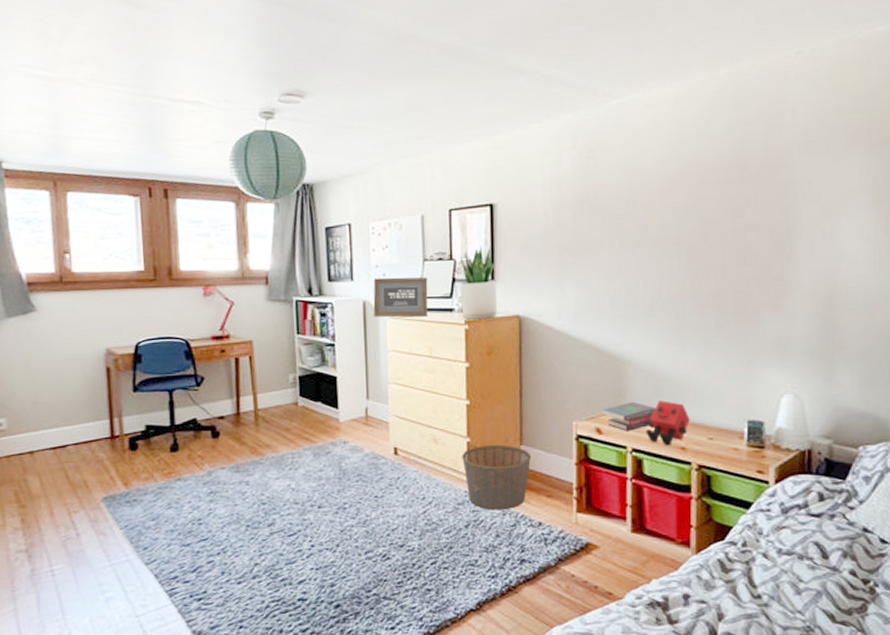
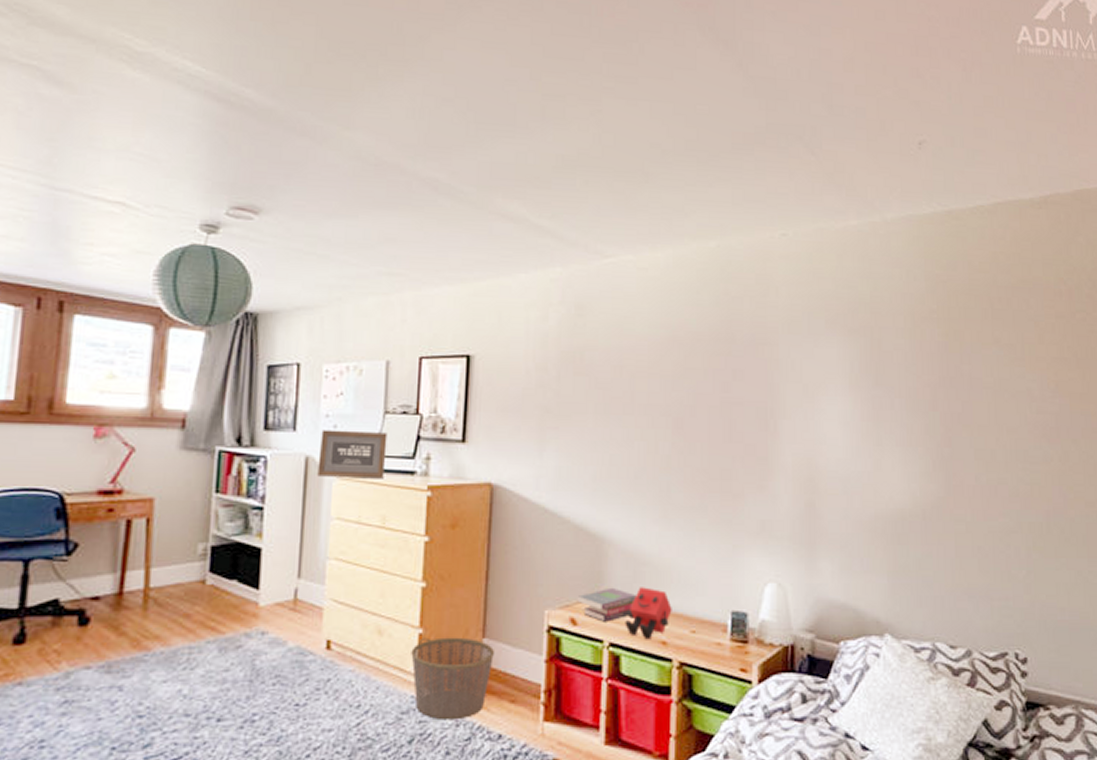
planter: present [459,246,498,319] -> none [424,401,469,485]

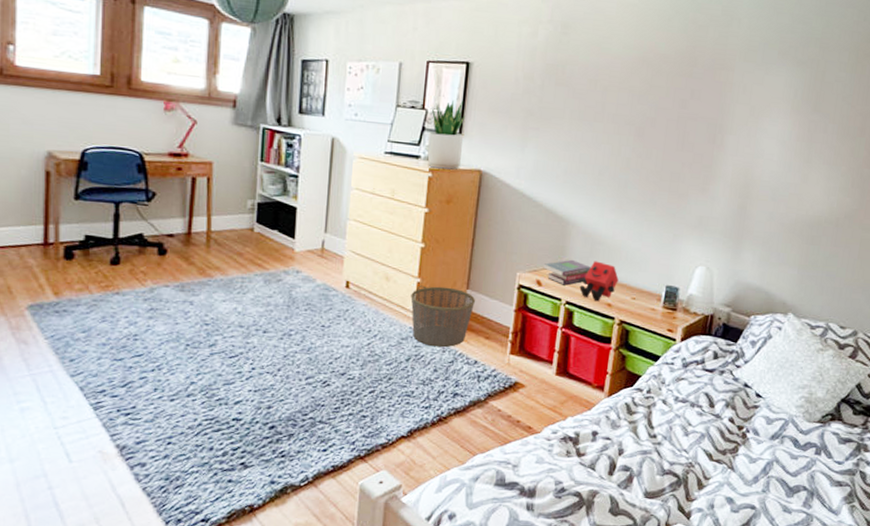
picture frame: present [317,429,388,479] -> none [341,116,398,160]
planter: none [424,401,469,485] -> present [427,100,466,170]

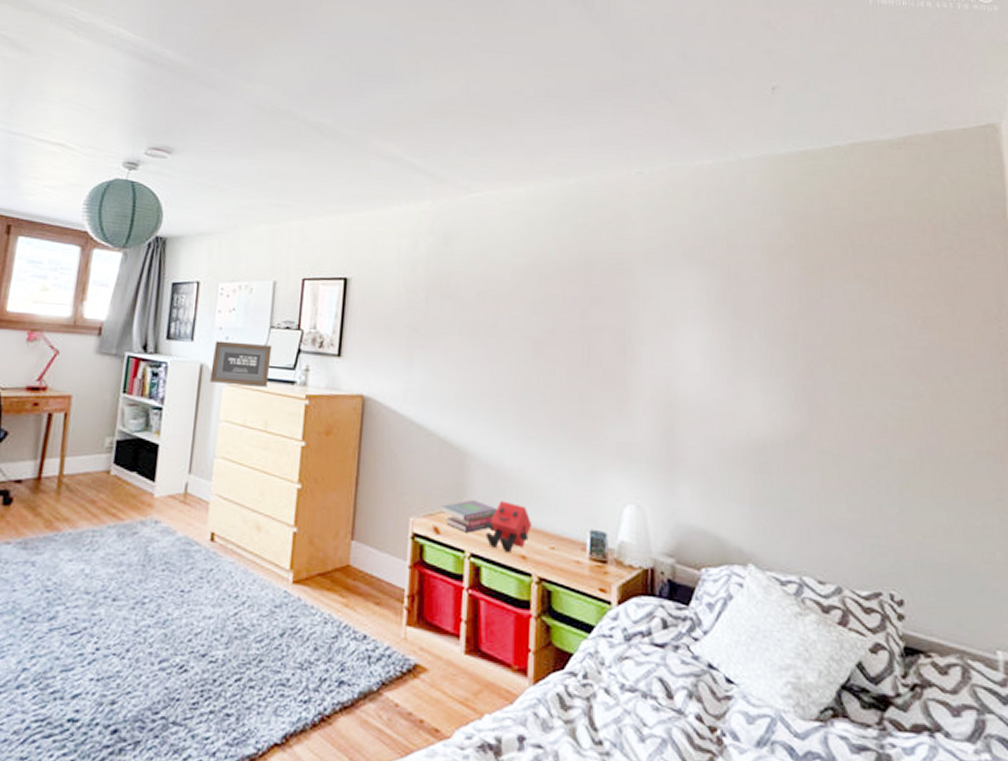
picture frame: none [341,116,398,160] -> present [210,340,272,387]
basket: present [410,285,476,348] -> none [285,536,363,618]
planter: present [427,100,466,170] -> none [303,319,345,396]

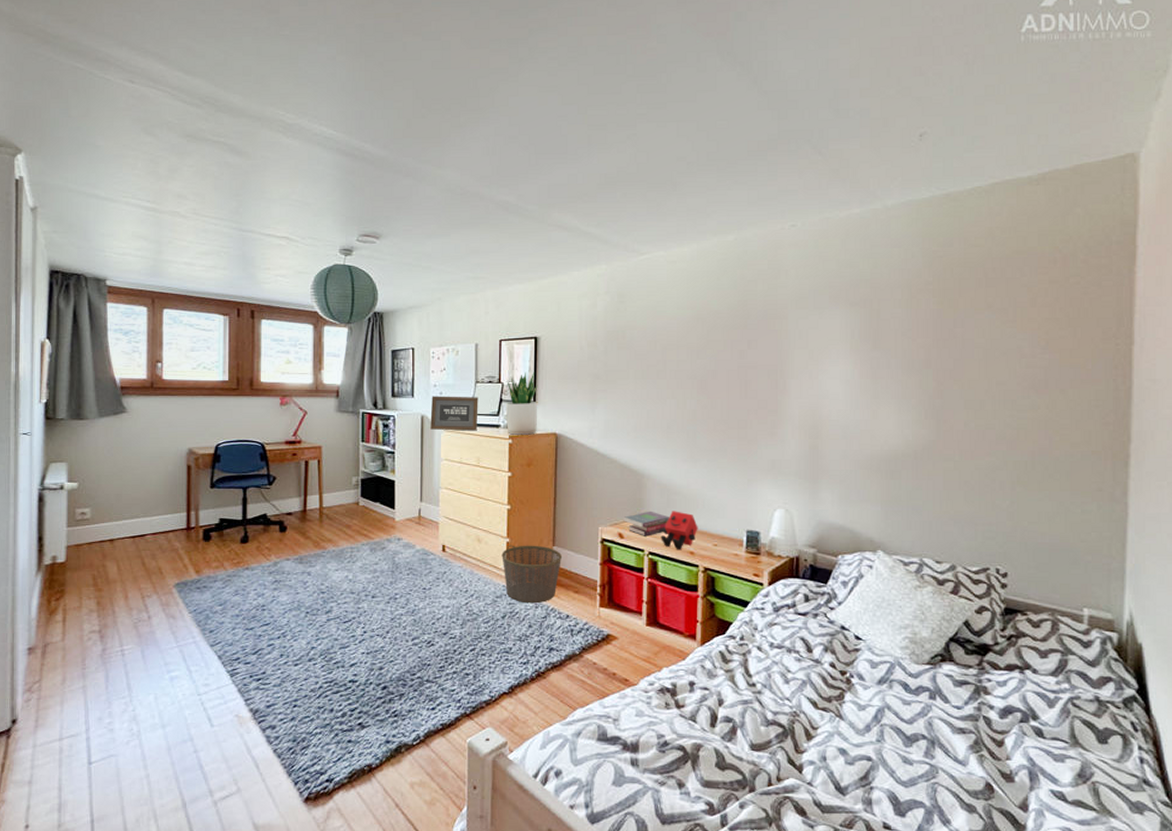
basket: none [285,536,363,618] -> present [502,545,563,604]
planter: none [303,319,345,396] -> present [505,372,538,435]

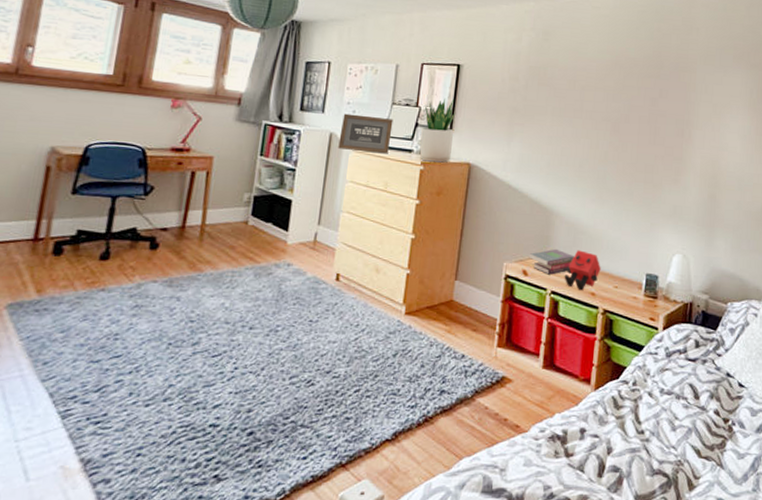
basket: present [502,545,563,604] -> none [399,277,464,341]

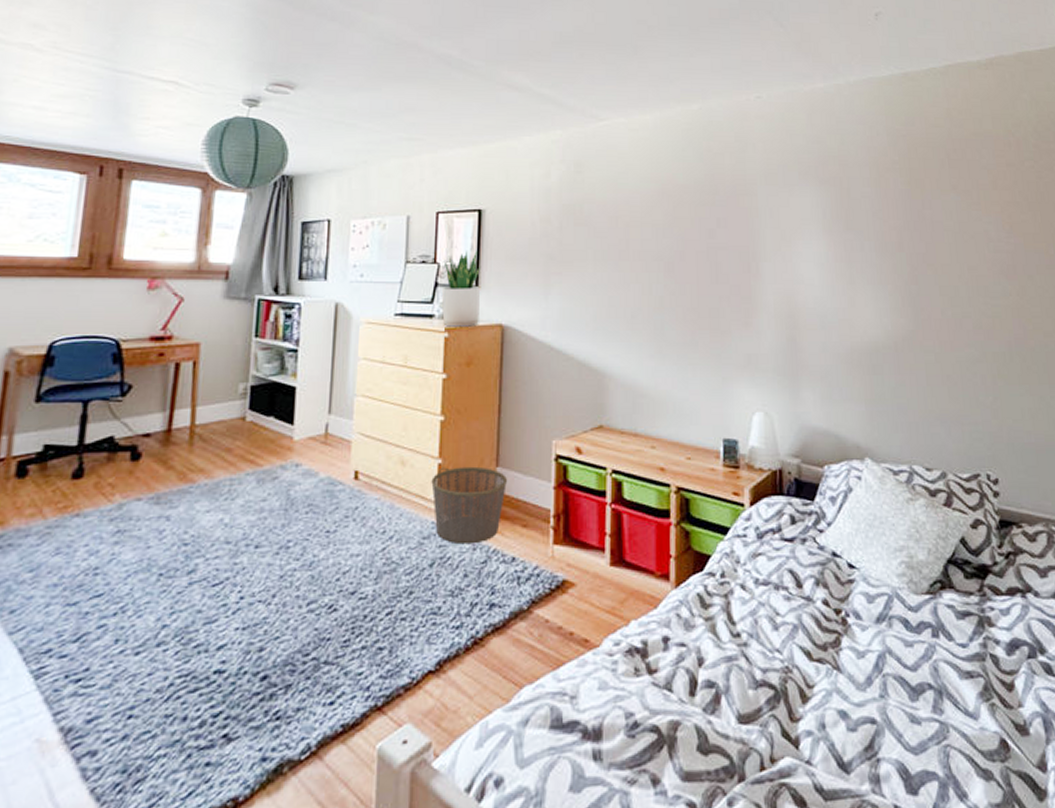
picture frame: present [338,113,393,154] -> none [346,278,409,322]
basket: none [399,277,464,341] -> present [431,466,508,545]
books: present [529,248,574,275] -> none [582,418,635,450]
toy robot: present [564,250,601,291] -> none [626,417,669,467]

